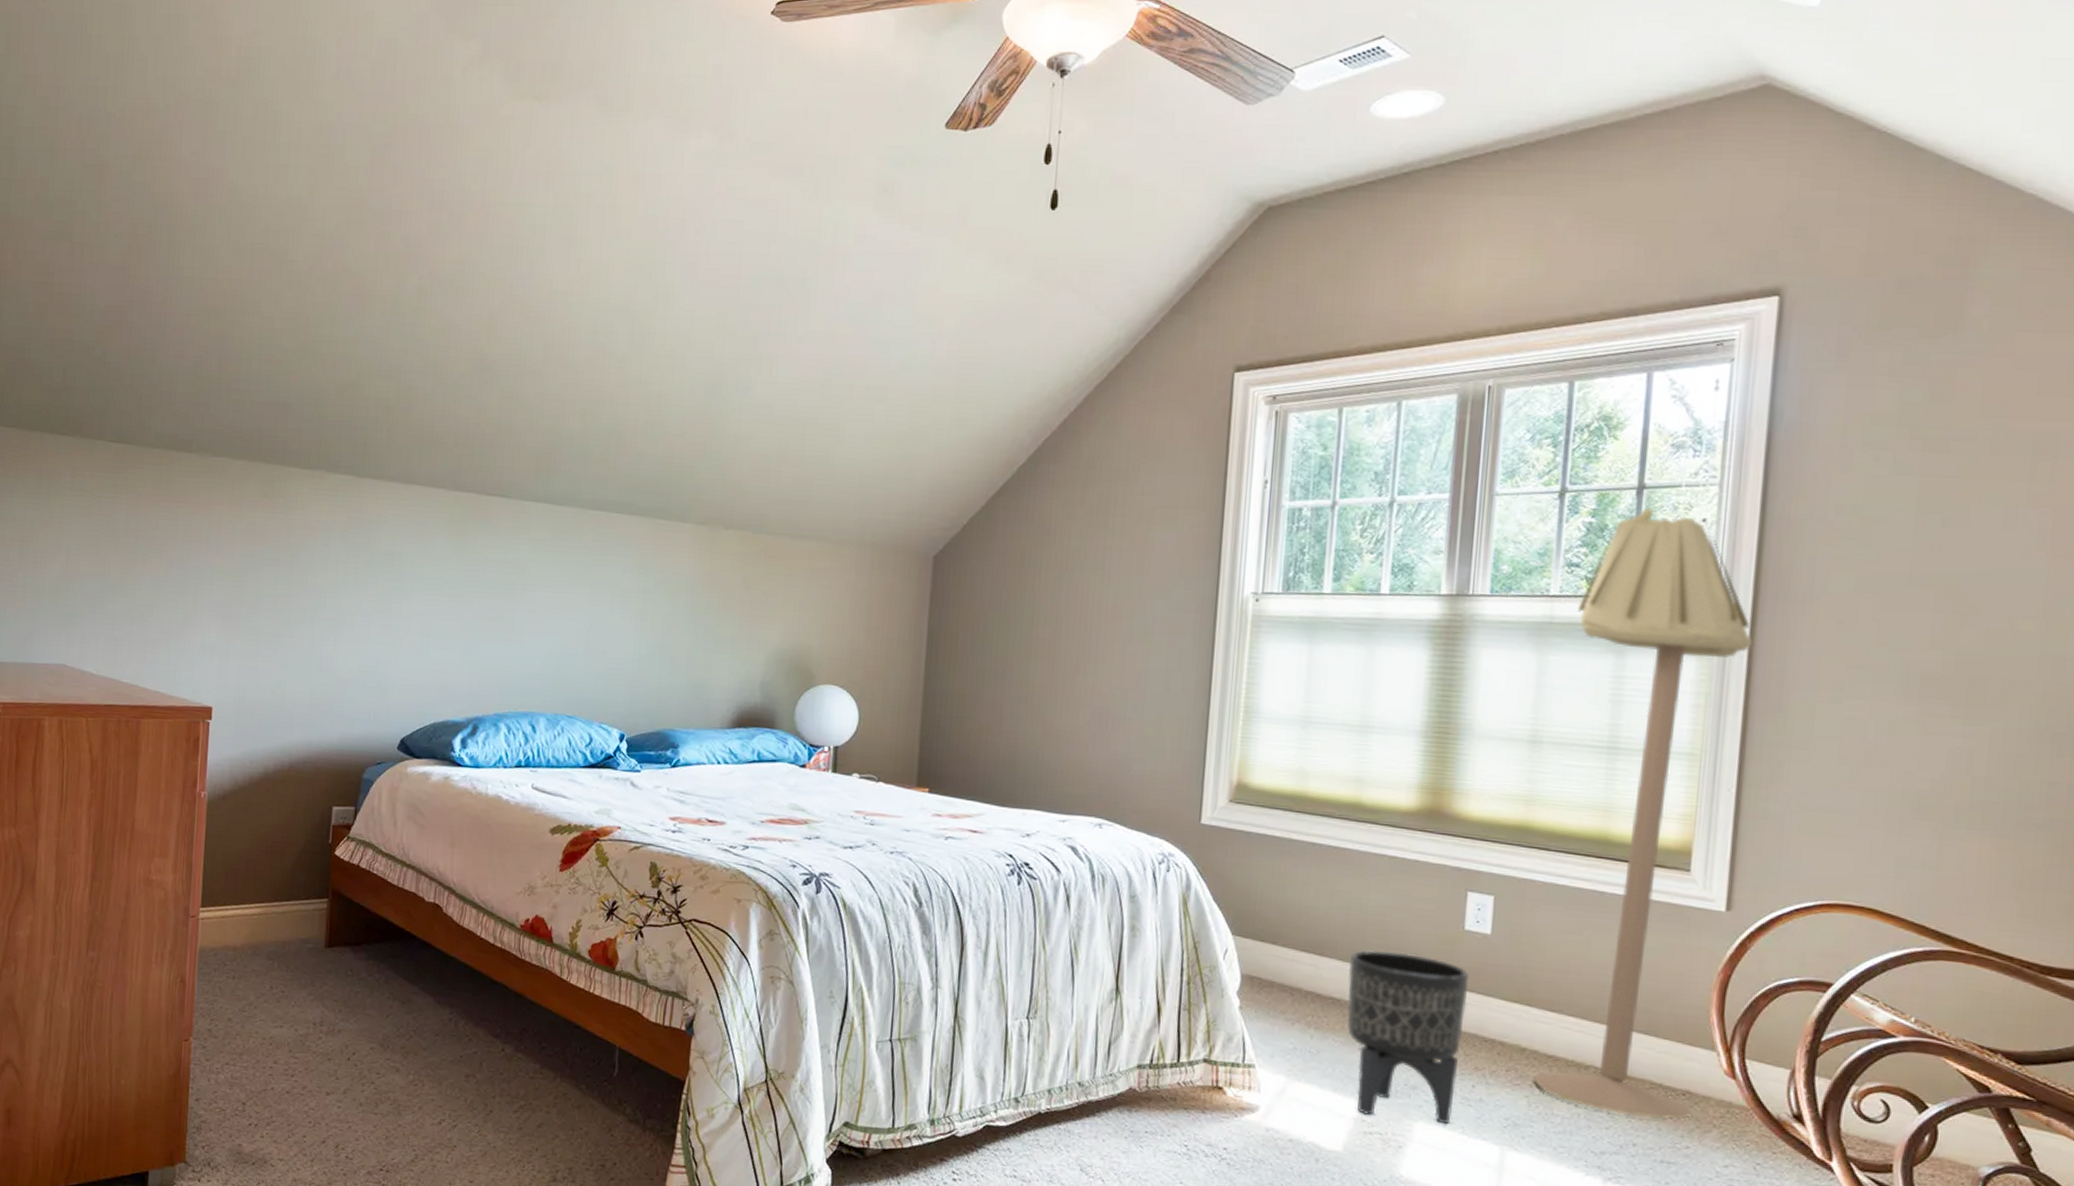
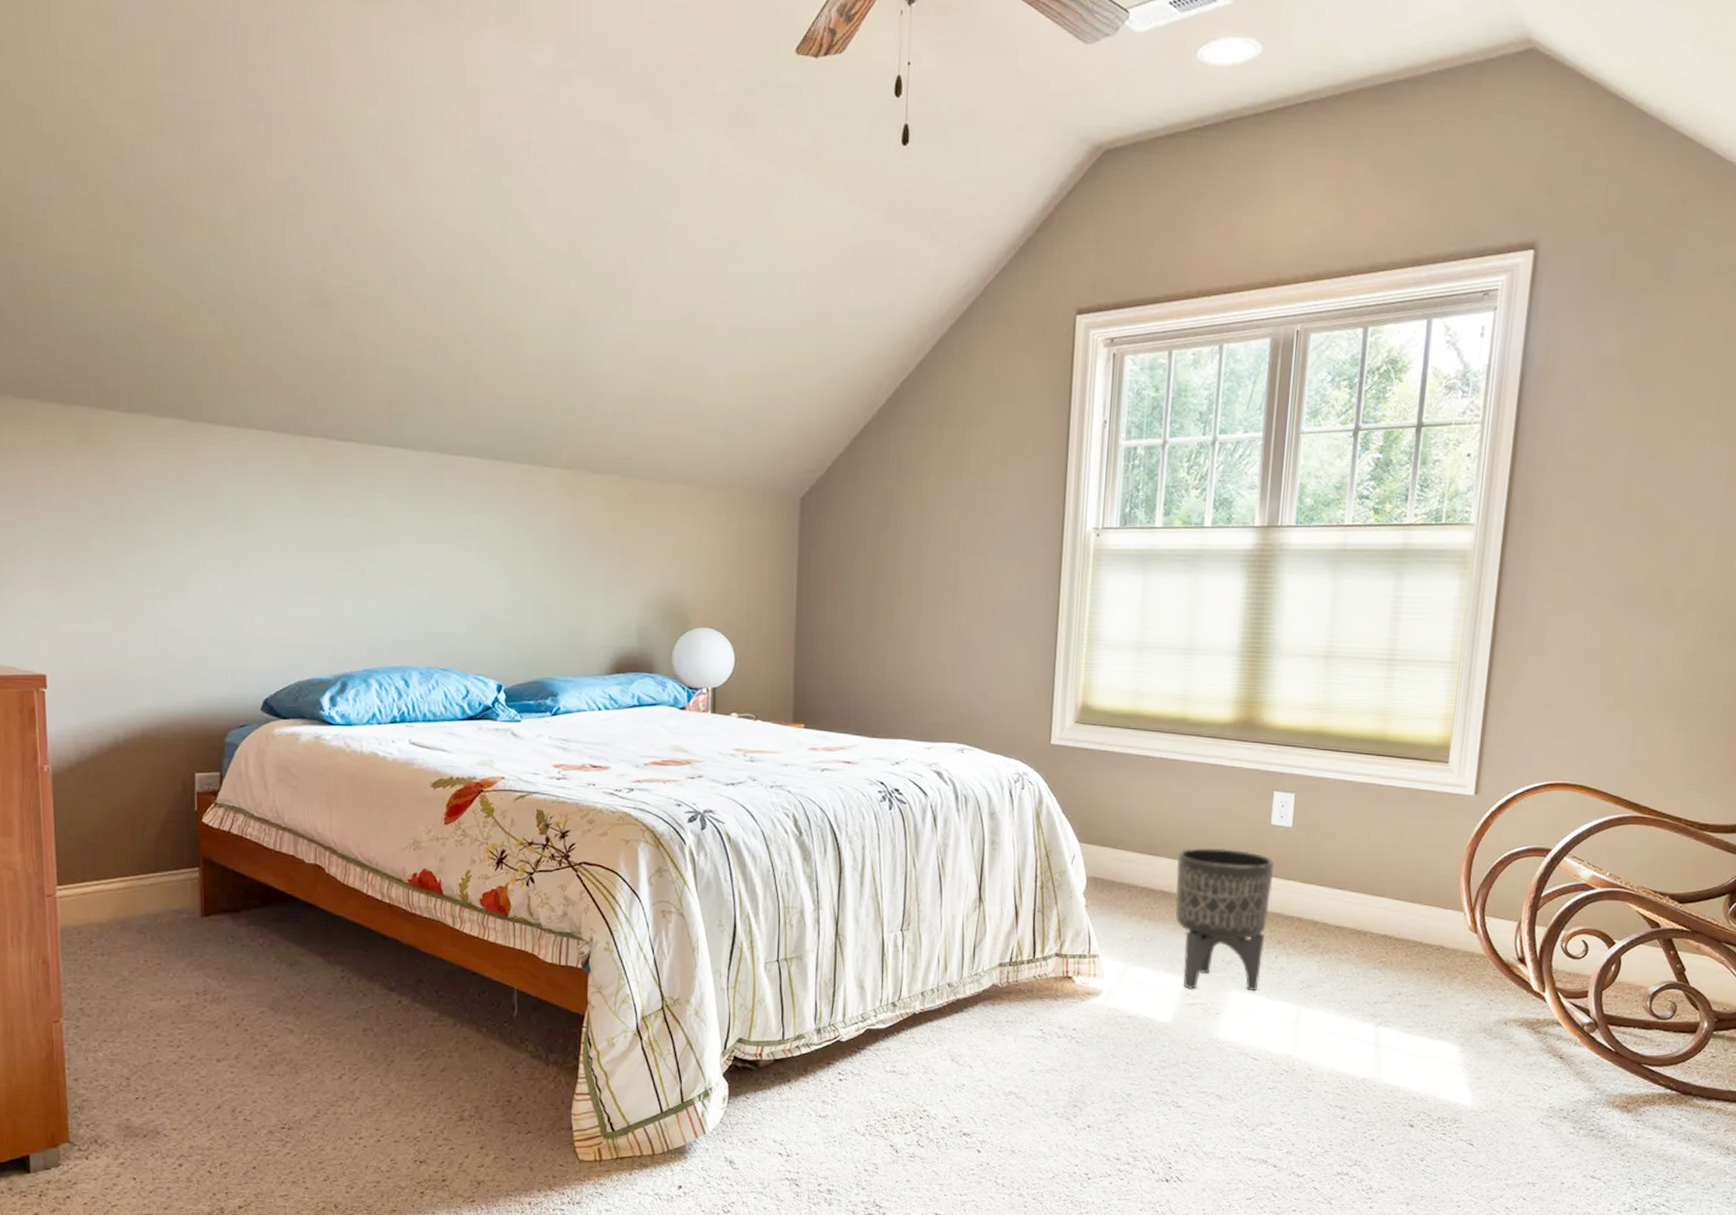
floor lamp: present [1531,507,1753,1119] -> none [1322,443,1503,970]

